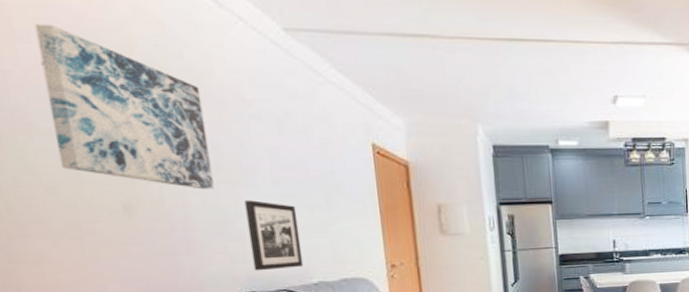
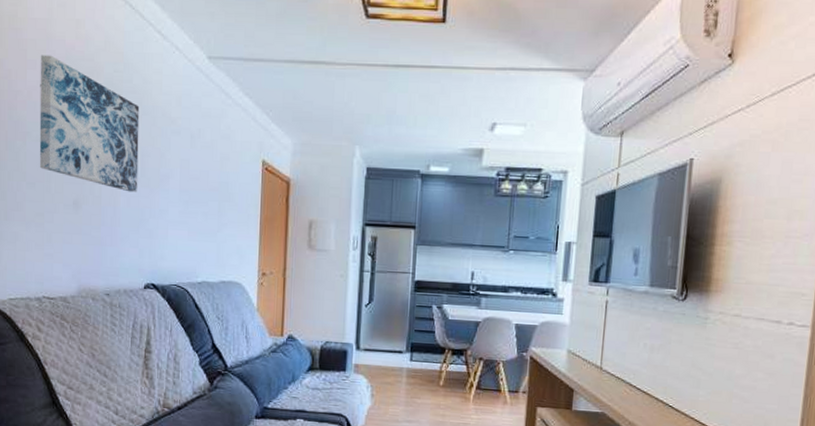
picture frame: present [244,200,304,271] -> none [155,204,194,267]

